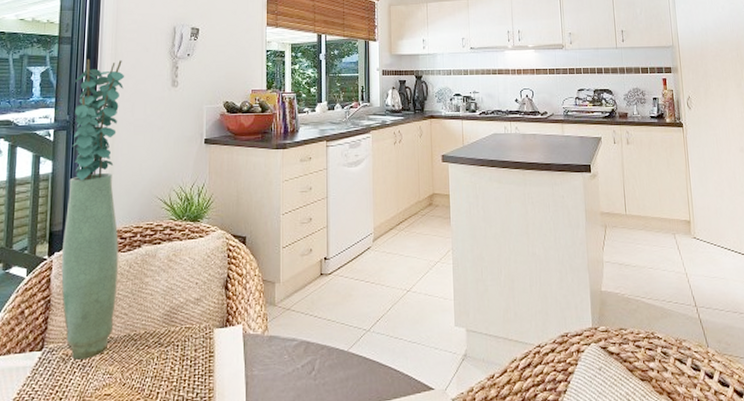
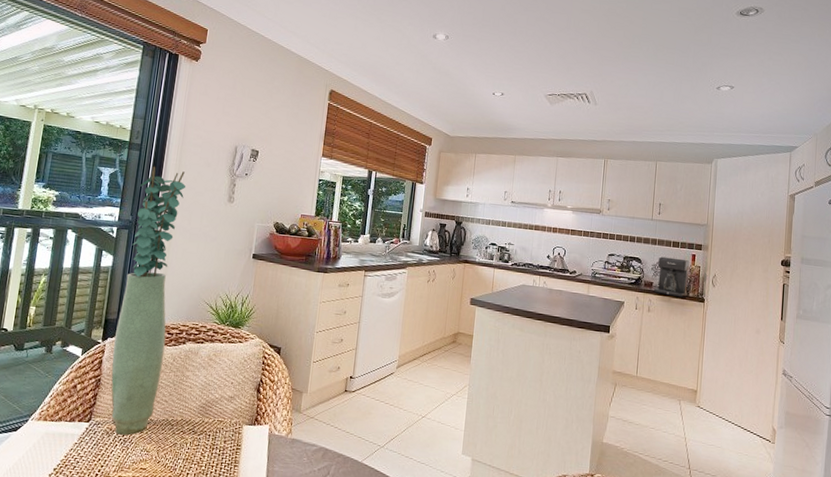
coffee maker: none [630,84,664,126] -> present [654,256,689,298]

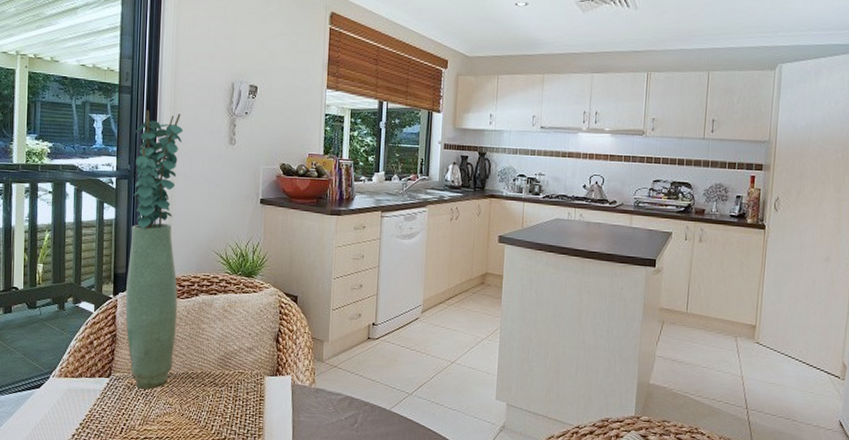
coffee maker: present [654,256,689,298] -> none [706,180,748,225]

